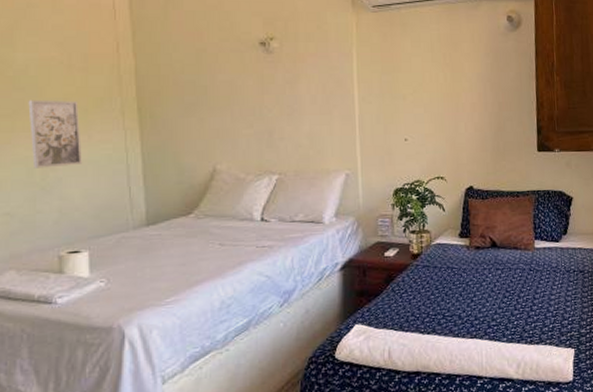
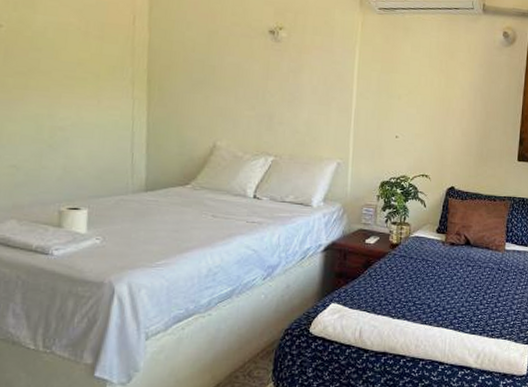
wall art: present [28,99,83,169] -> none [42,60,91,128]

